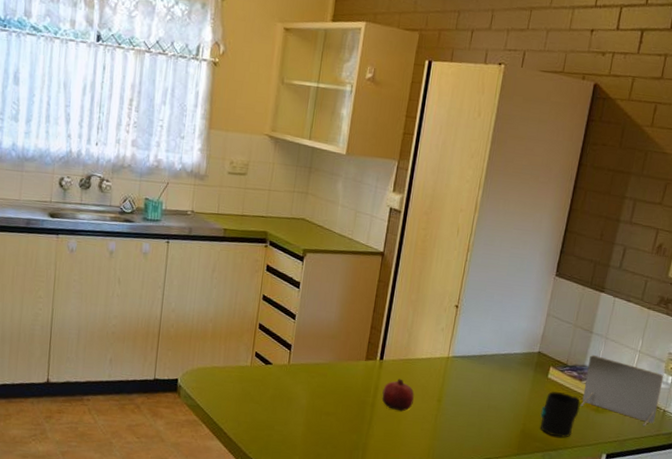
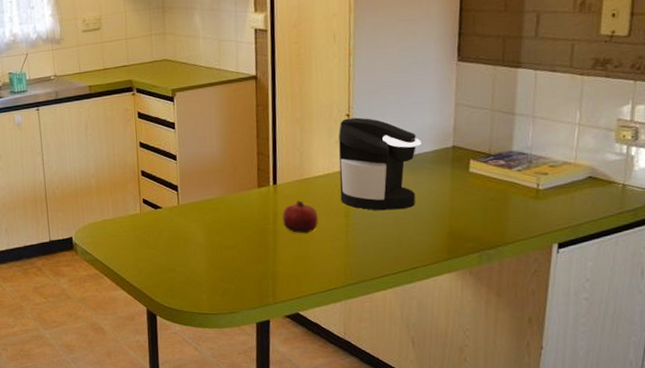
coffee maker: none [436,309,514,403] -> present [339,117,422,211]
mug: present [540,391,581,438] -> none [468,185,515,234]
photo frame: present [580,354,664,426] -> none [515,137,616,206]

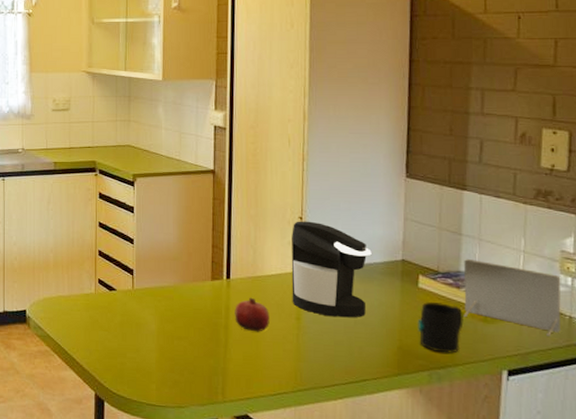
mug: none [468,185,515,234] -> present [417,301,464,354]
photo frame: none [515,137,616,206] -> present [463,258,561,336]

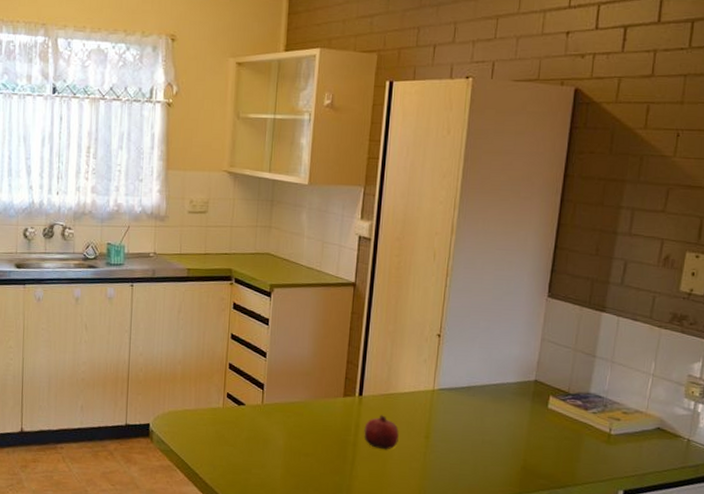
coffee maker: present [291,221,372,318] -> none [422,338,506,438]
mug: present [417,301,464,354] -> none [543,422,588,474]
photo frame: present [463,258,561,336] -> none [588,380,685,458]

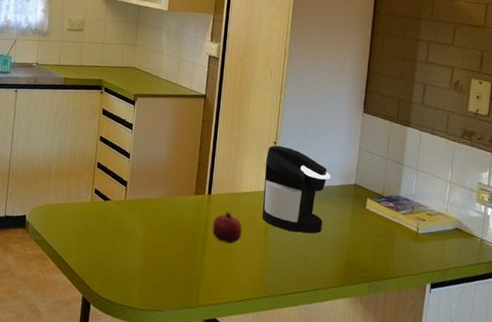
coffee maker: none [422,338,506,438] -> present [262,145,331,234]

